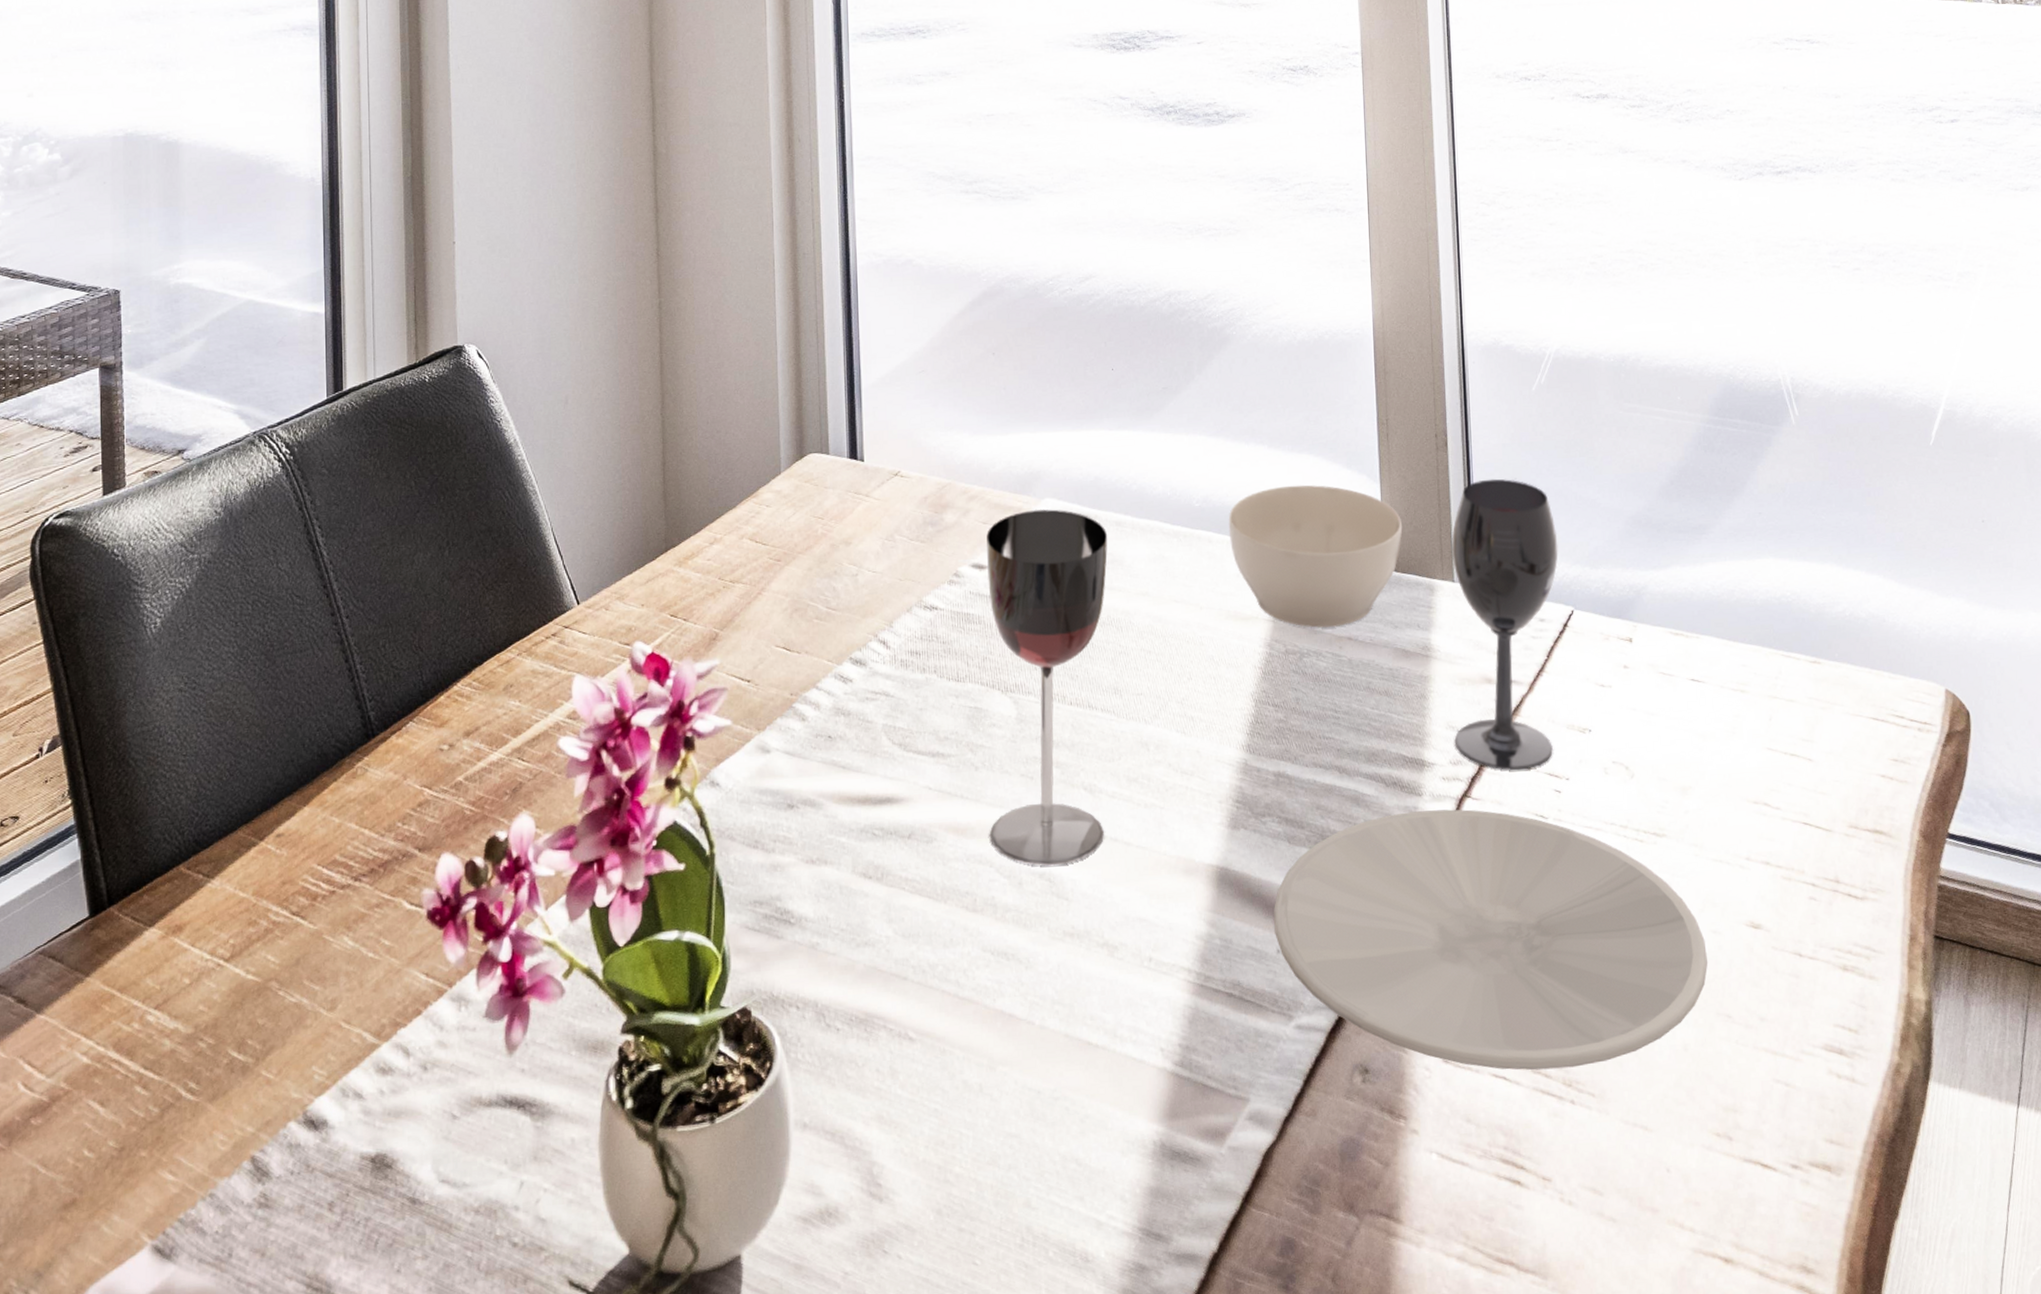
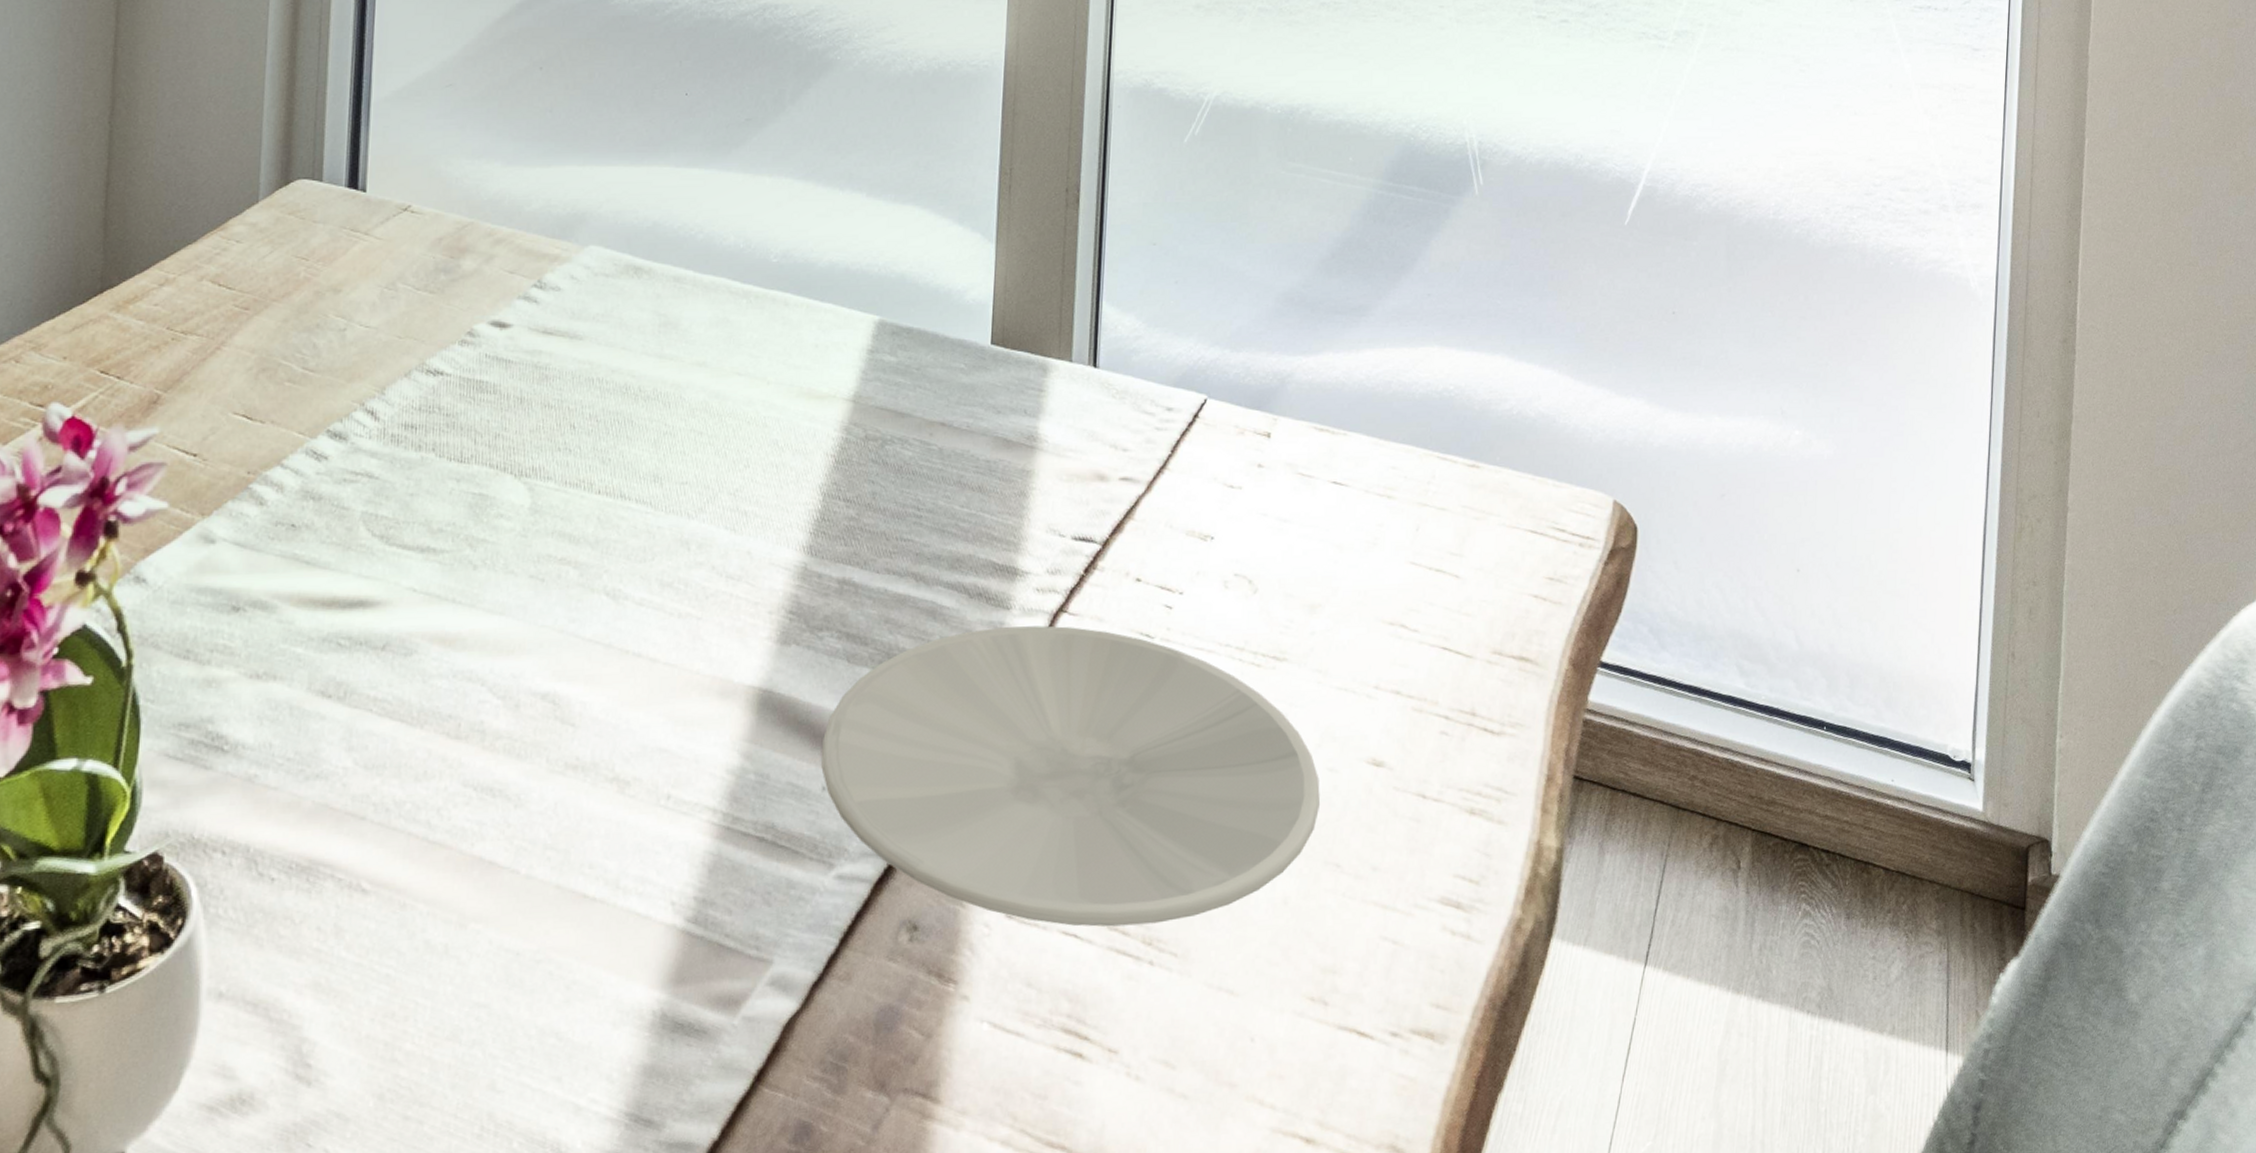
wineglass: present [986,509,1108,866] -> none [483,259,663,686]
bowl: present [1228,484,1403,628] -> none [810,241,1018,411]
wine glass: present [1451,478,1559,771] -> none [1054,243,1197,583]

